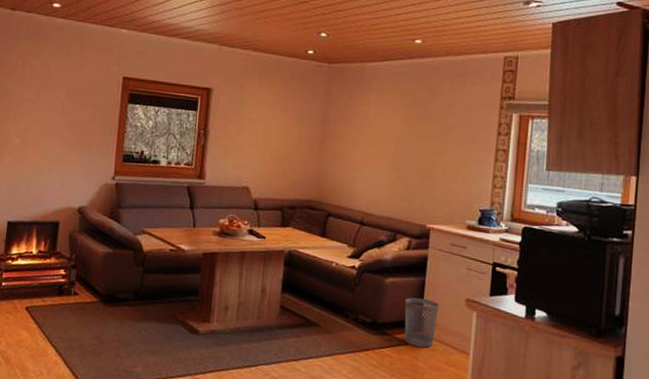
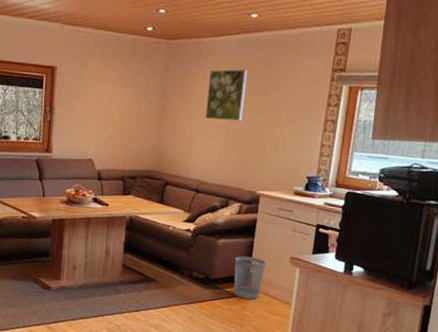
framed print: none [369,95,413,149] -> present [205,69,248,121]

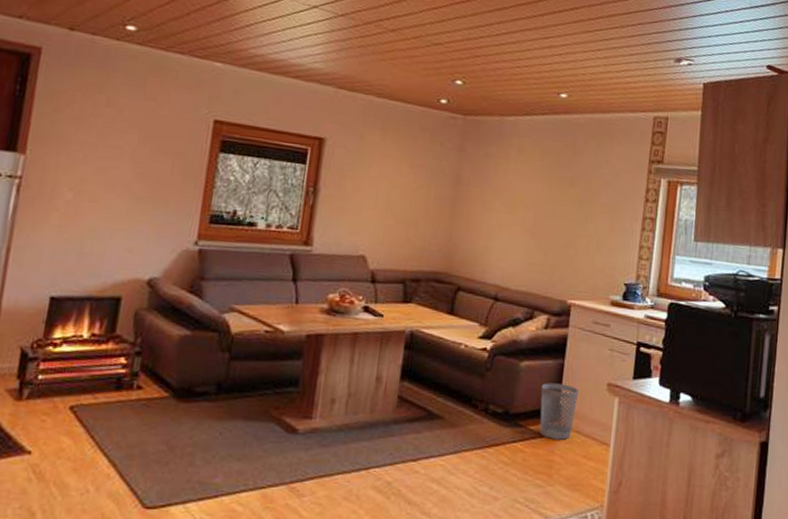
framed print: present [205,69,248,121] -> none [506,153,557,215]

